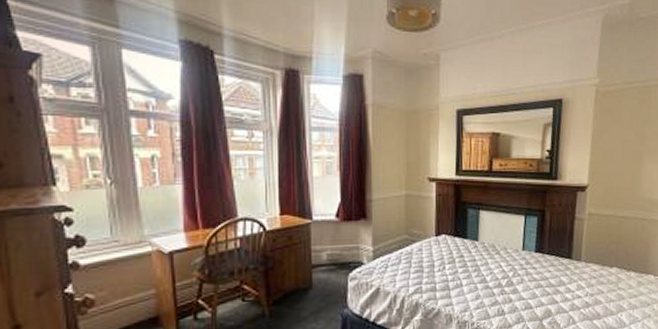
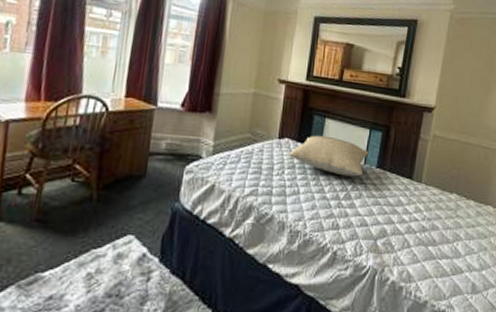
pillow: none [448,227,526,264] -> present [289,135,369,177]

